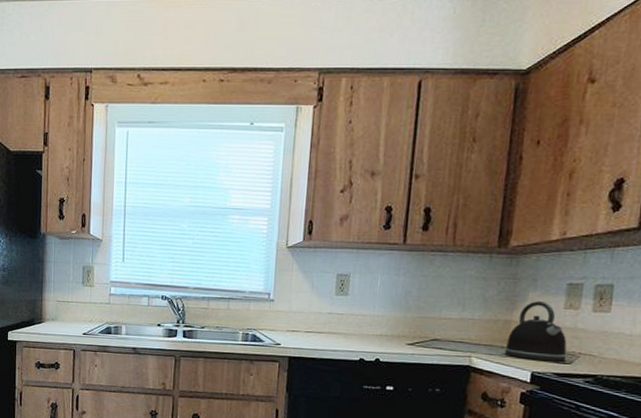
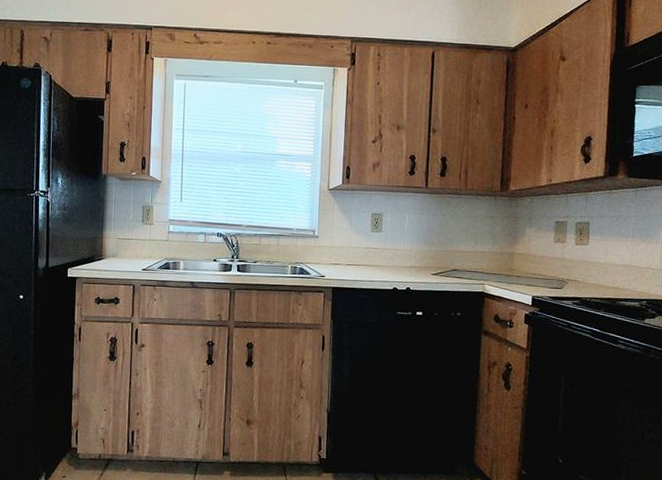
kettle: present [504,301,568,362] -> none [510,236,559,288]

